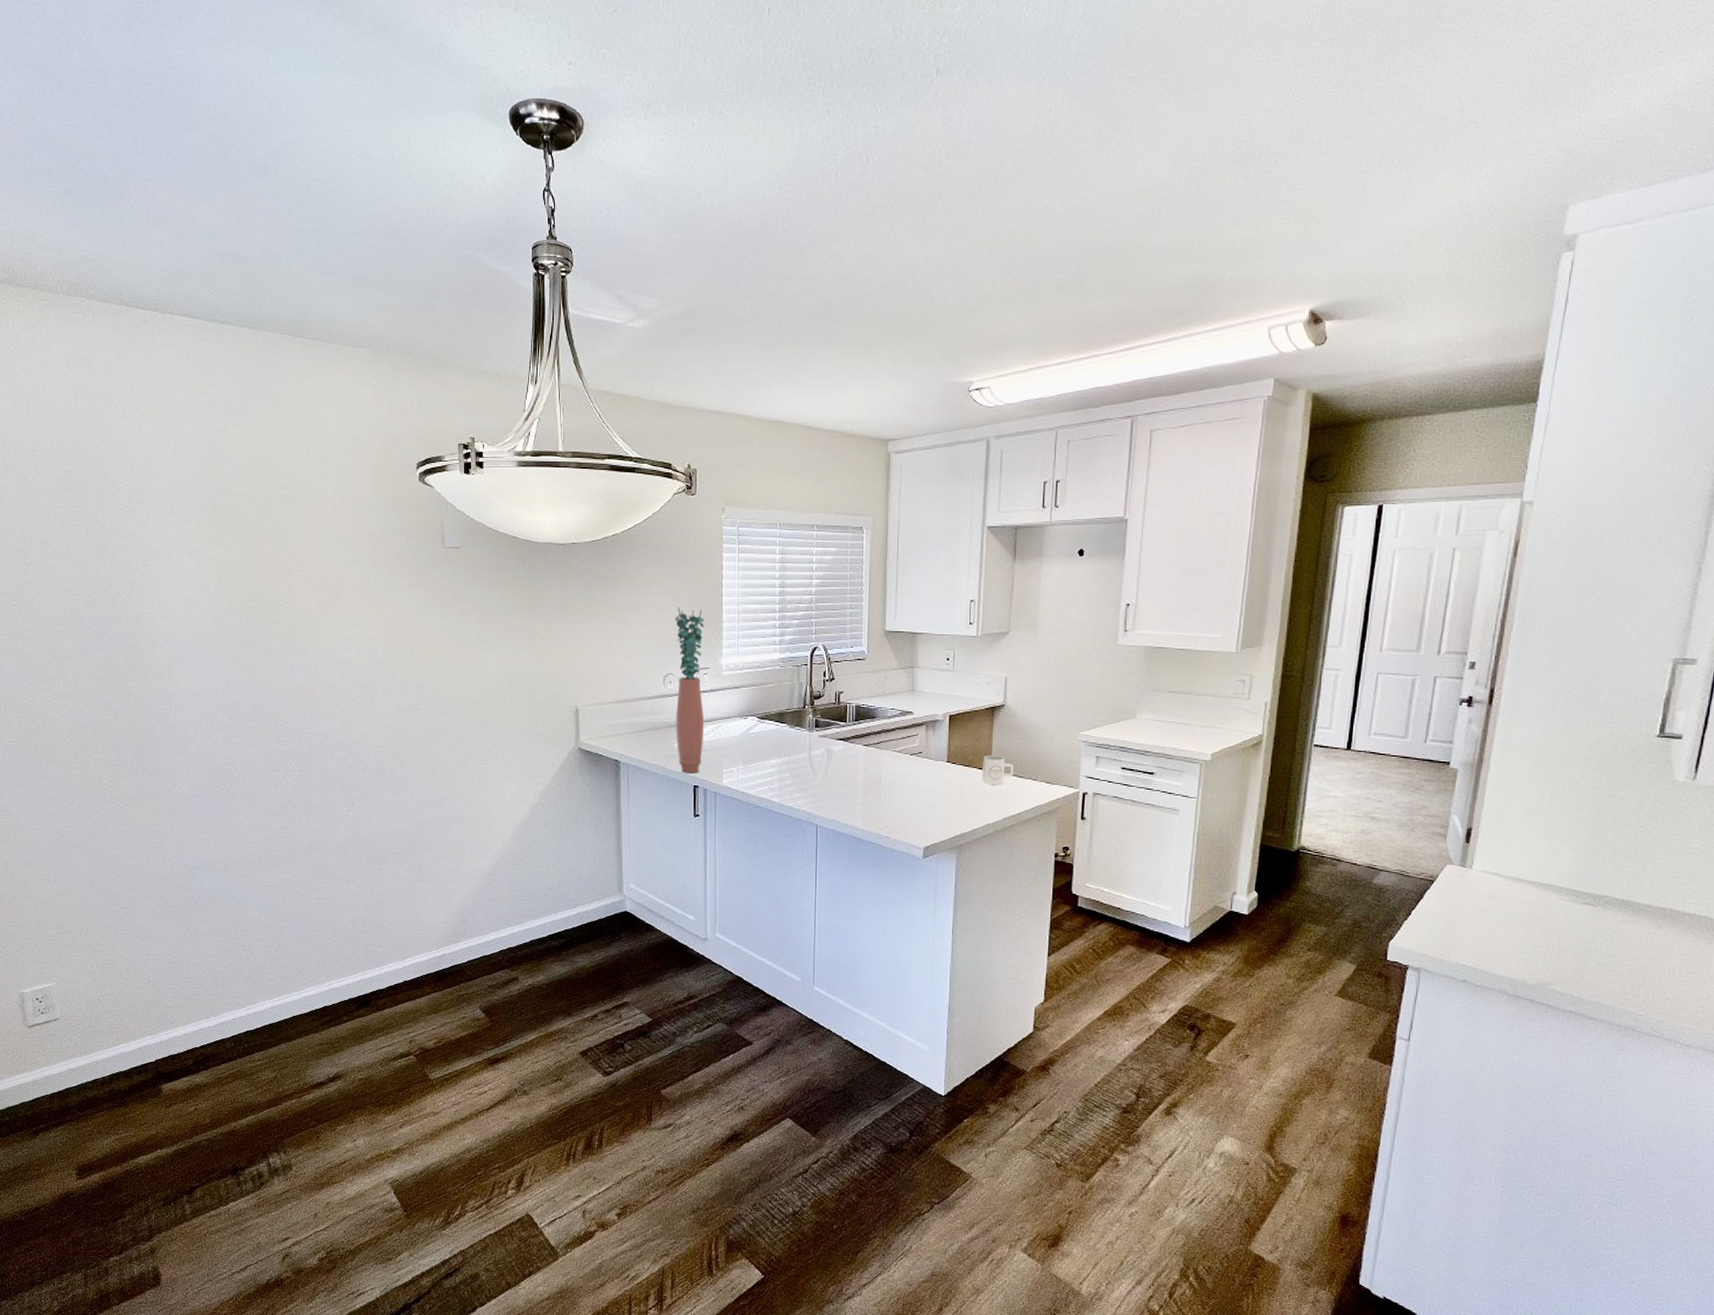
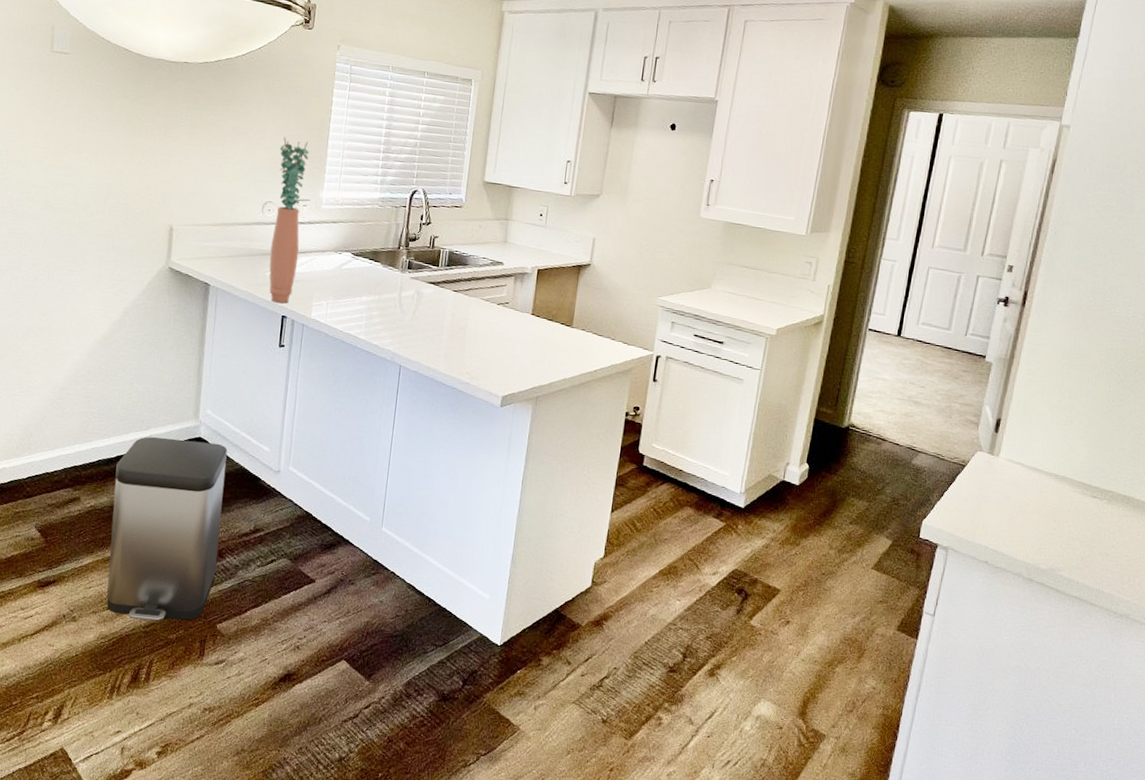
pedal bin: none [549,914,656,1091] -> present [107,437,227,622]
mug: present [981,755,1014,786] -> none [563,311,595,342]

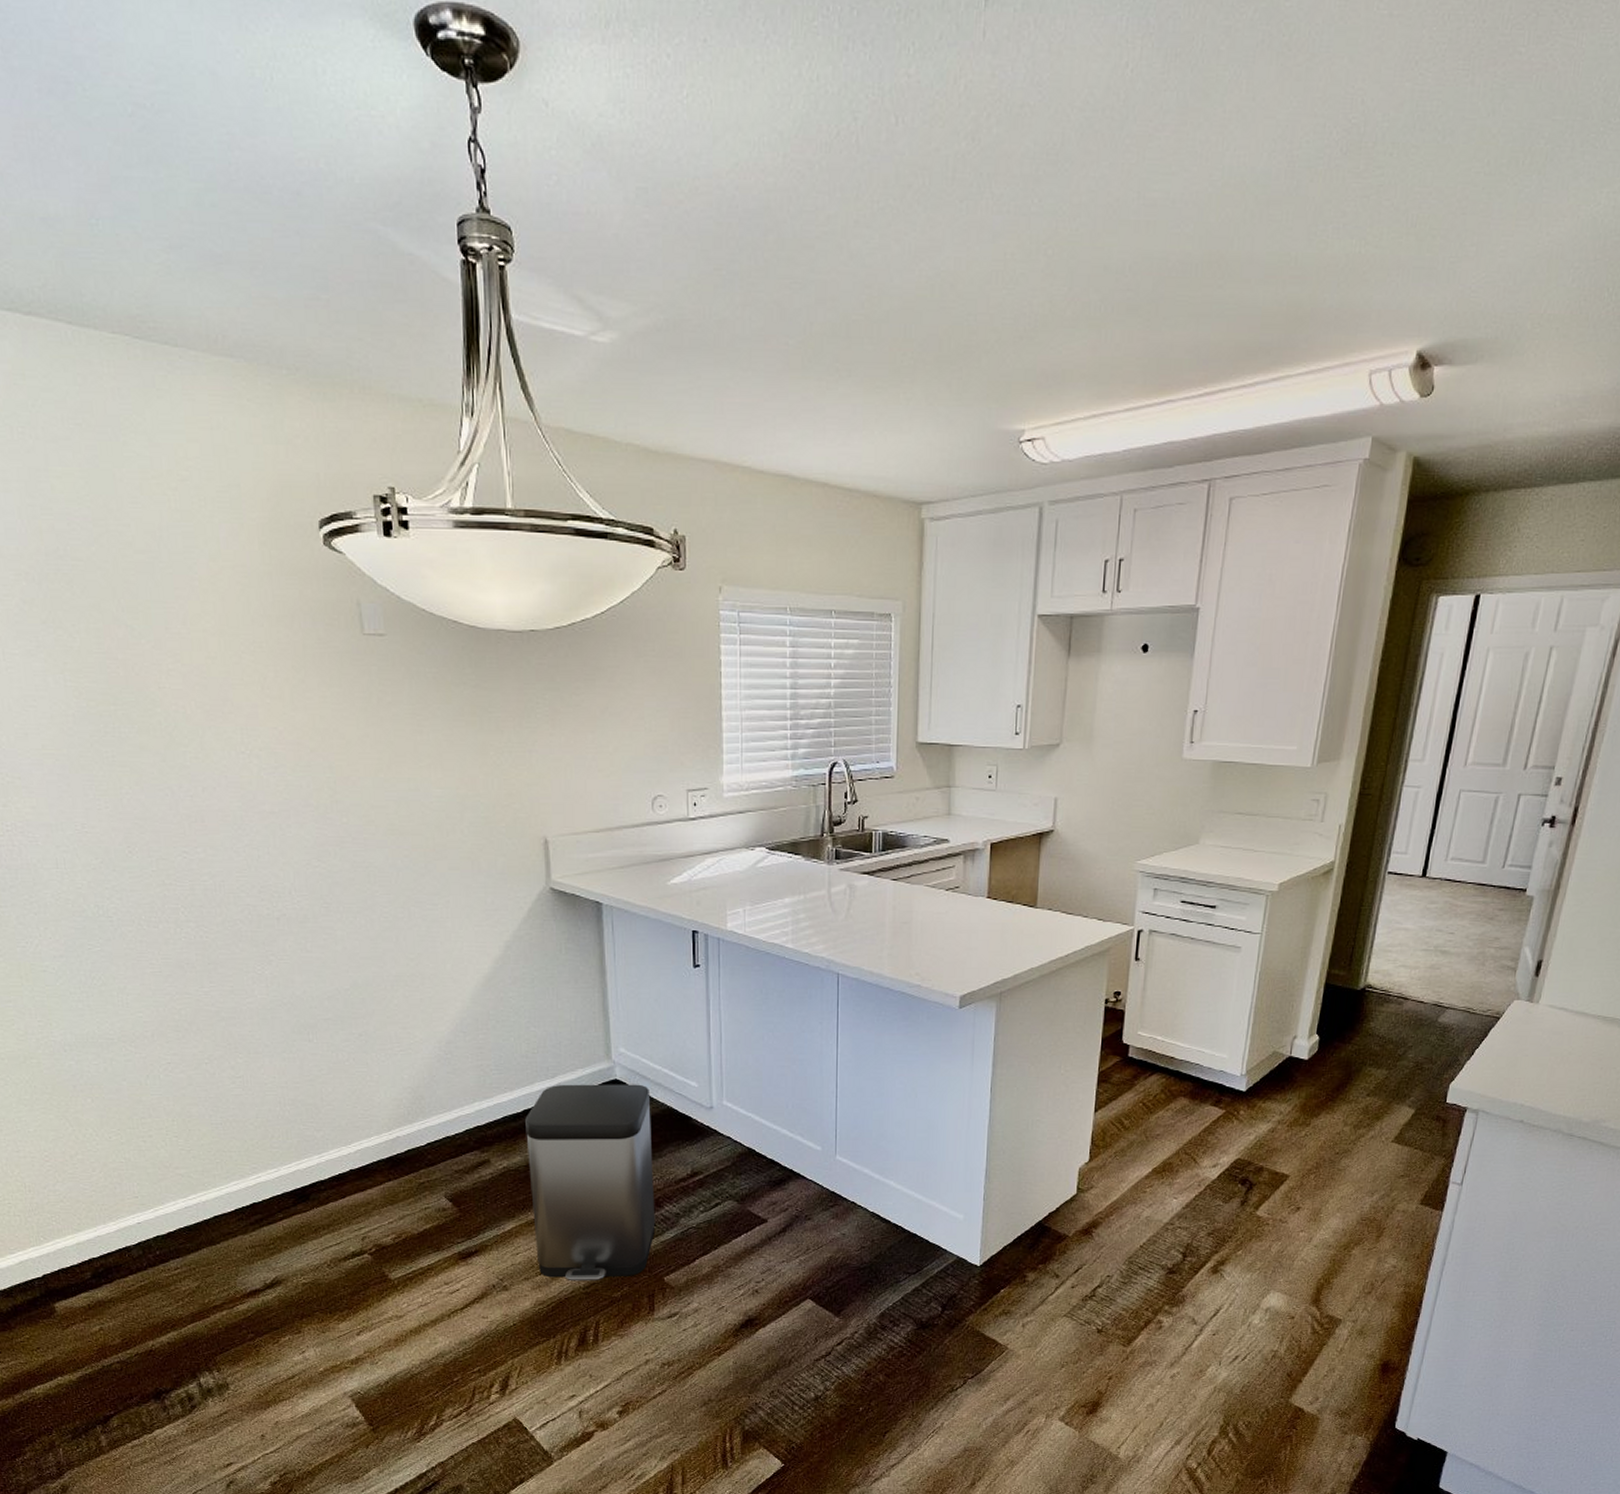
vase: present [269,136,309,304] -> none [664,712,703,916]

